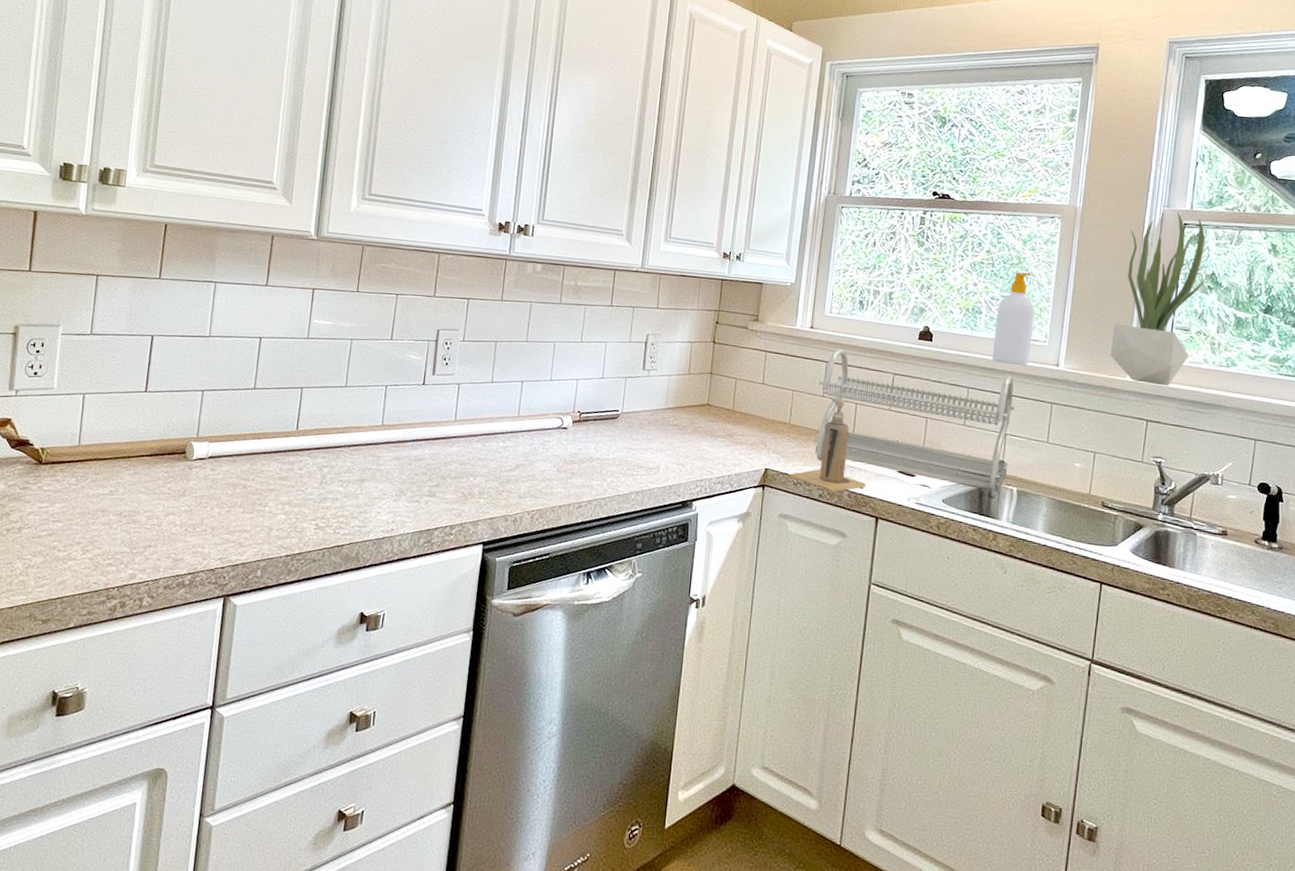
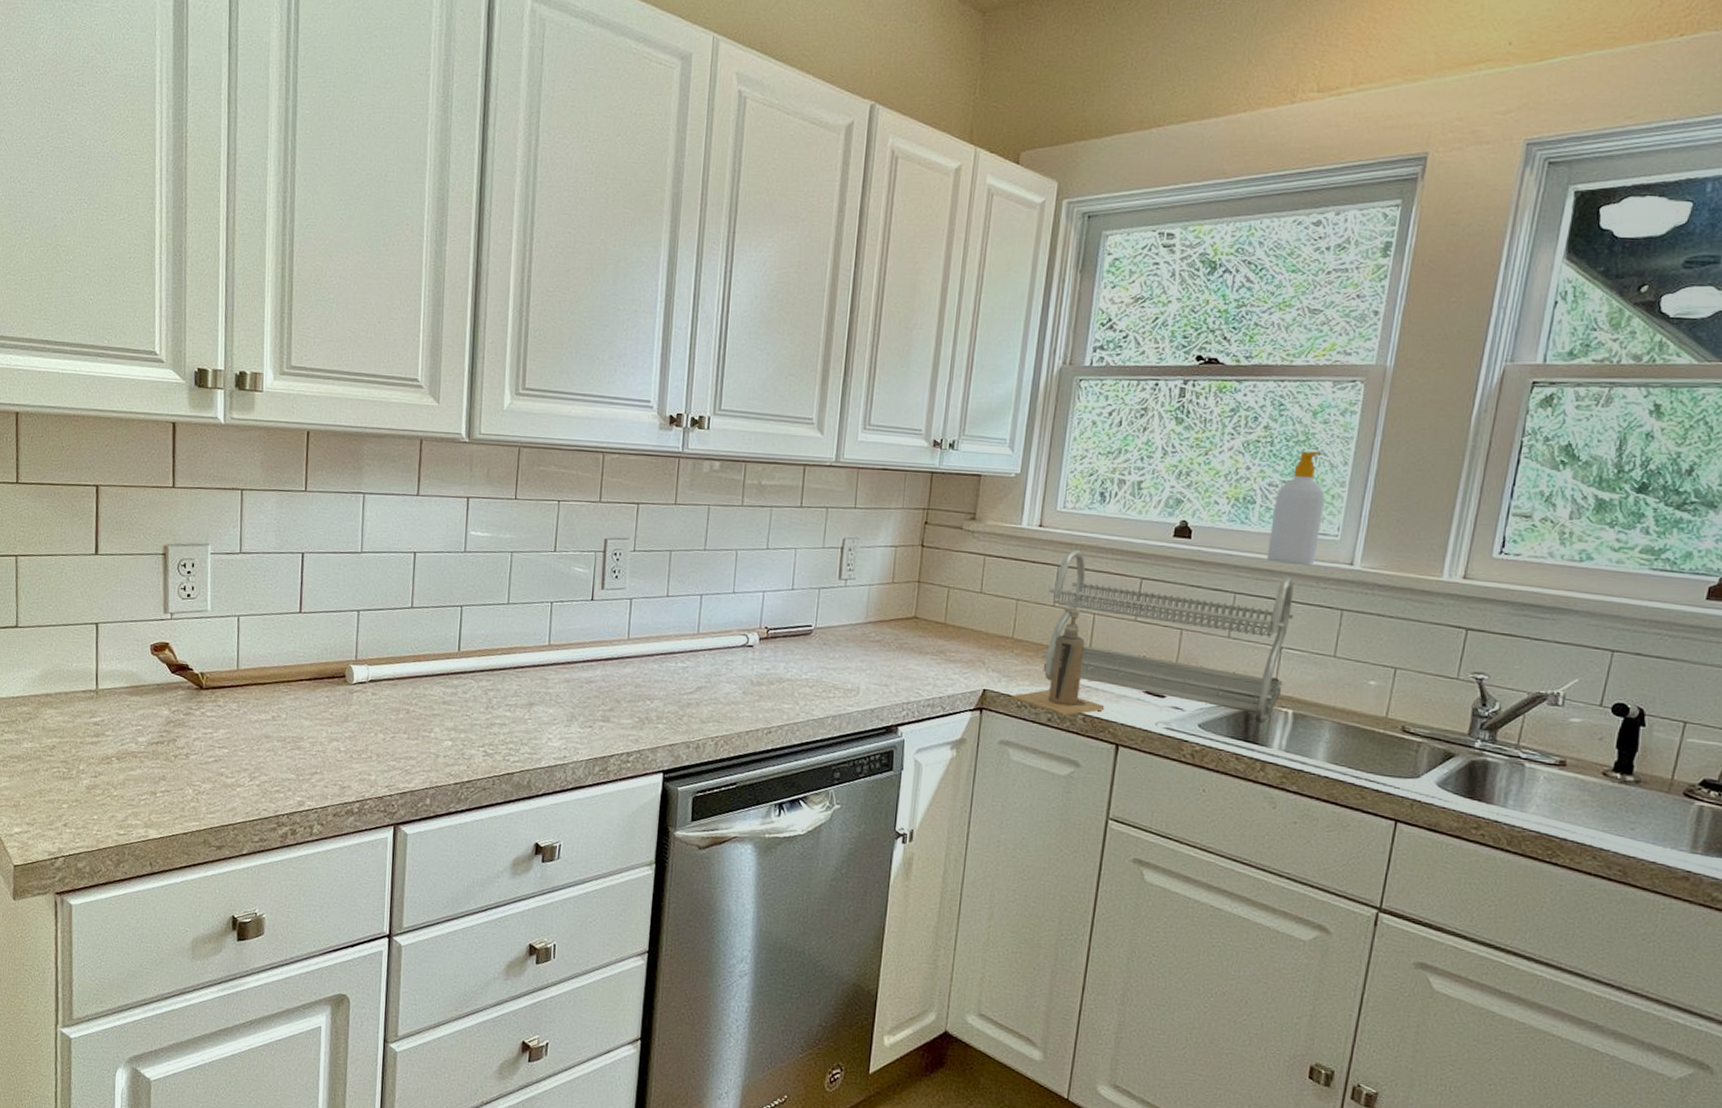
potted plant: present [1110,212,1208,387] -> none [1421,367,1562,587]

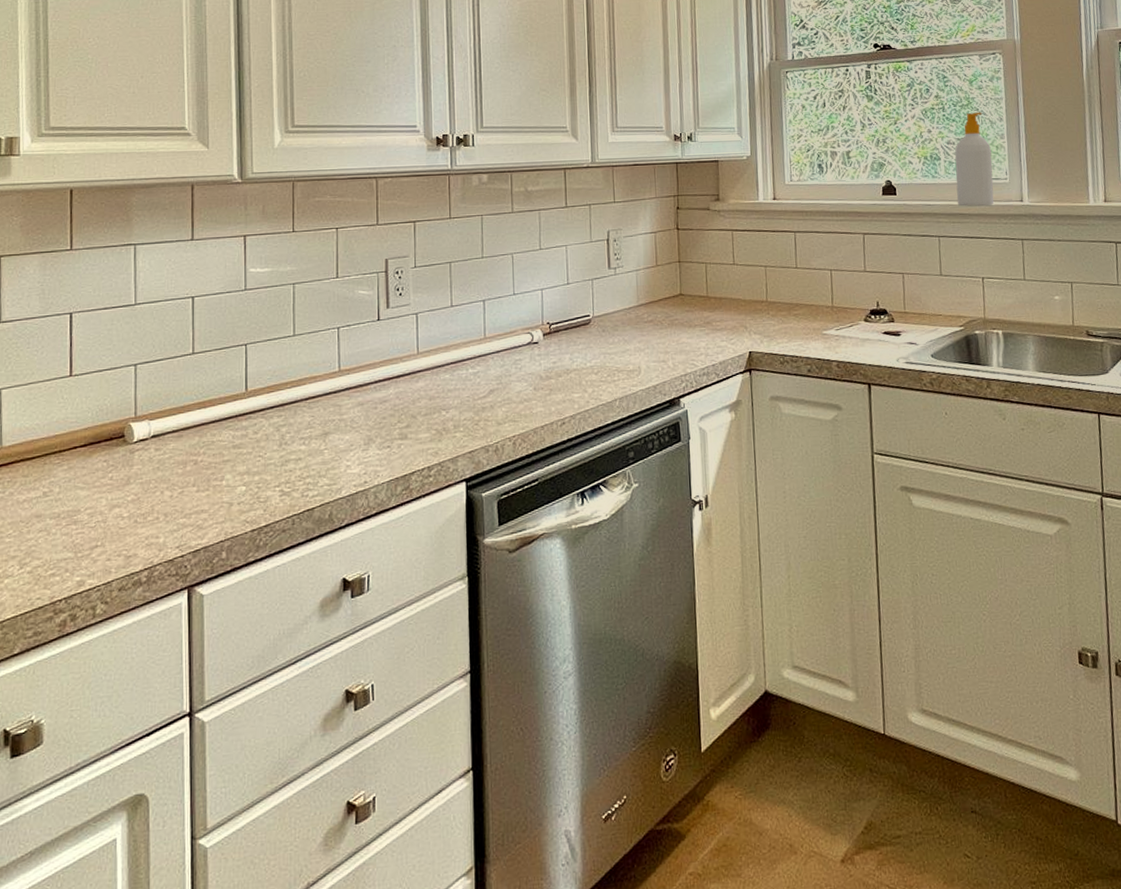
soap dispenser: present [1009,608,1105,716] -> none [772,268,854,365]
dish rack: present [1041,550,1294,724] -> none [790,216,990,347]

